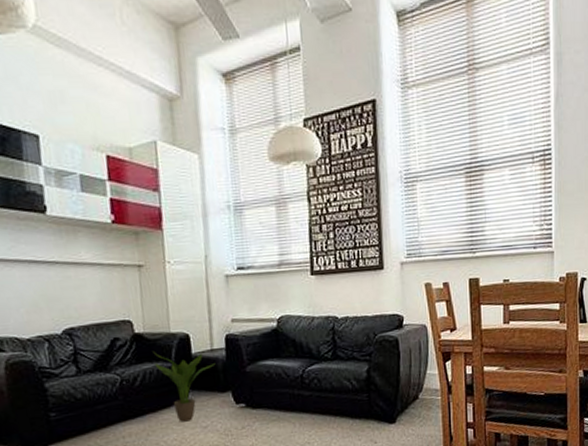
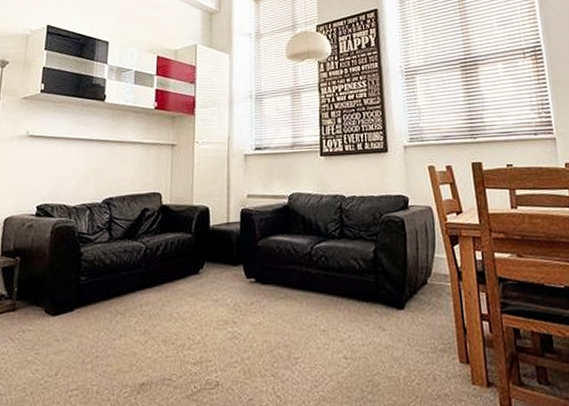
potted plant: present [153,350,216,422] -> none [176,222,230,294]

